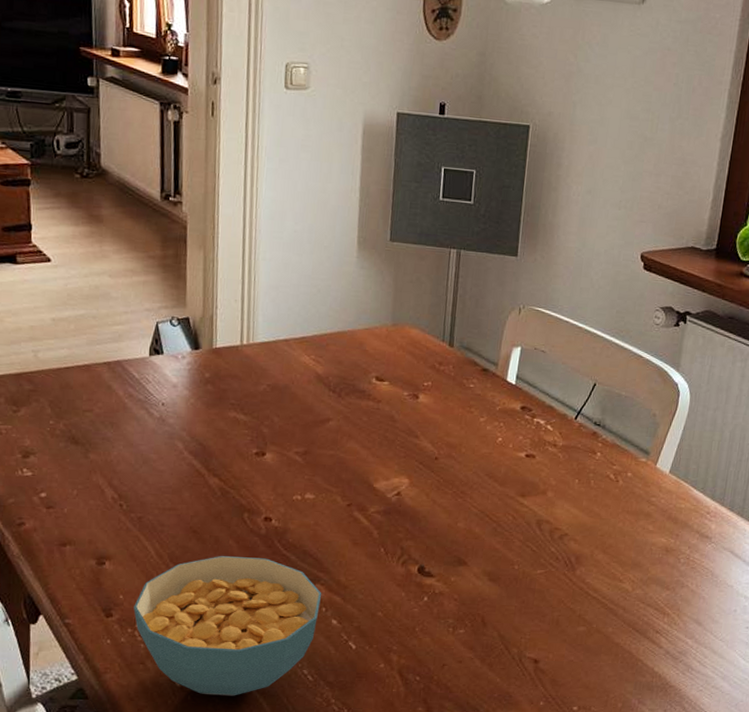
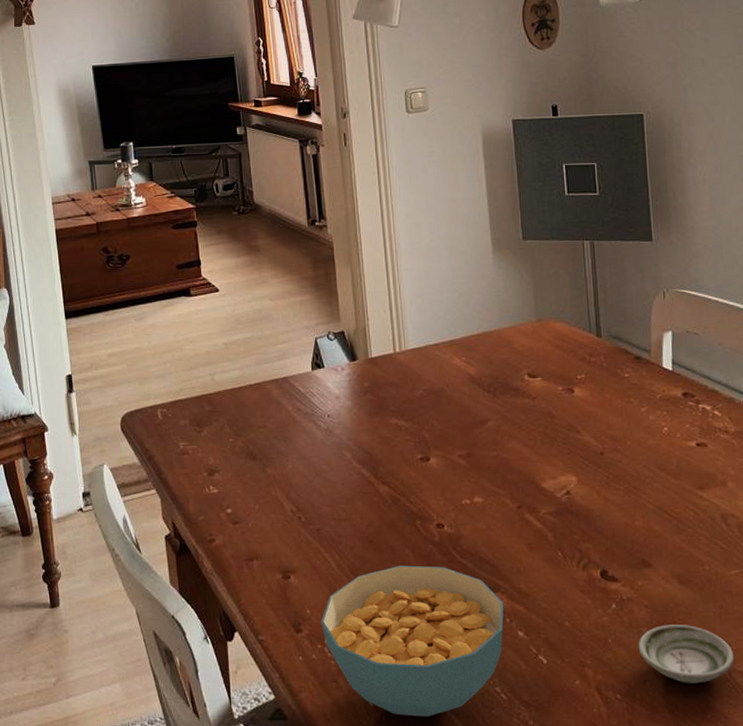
saucer: none [442,616,527,668] -> present [638,624,735,684]

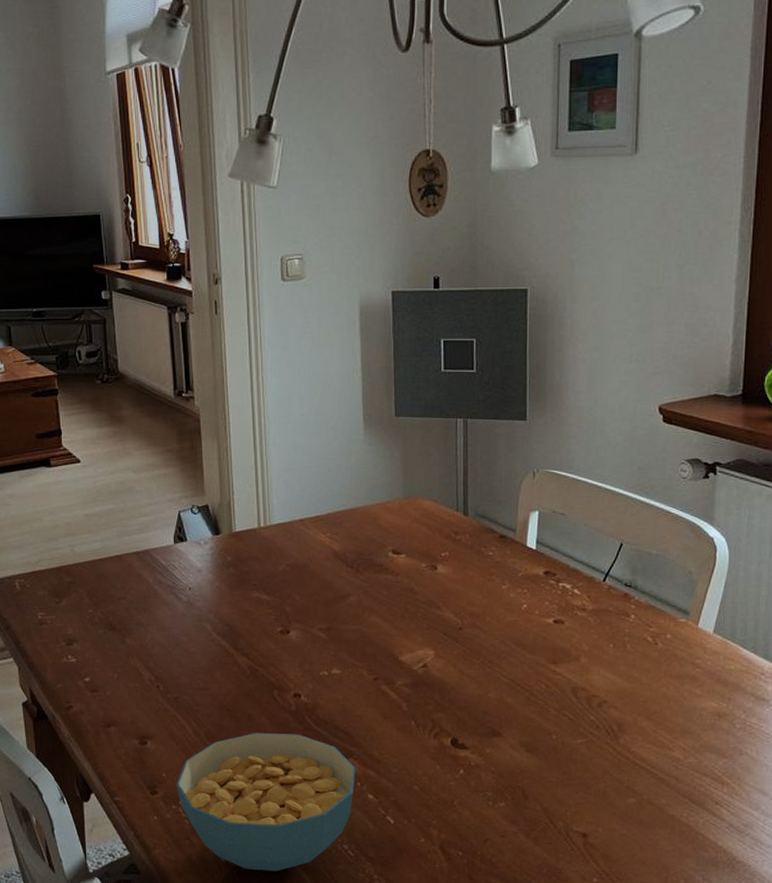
saucer: present [638,624,735,684] -> none [482,789,573,842]

